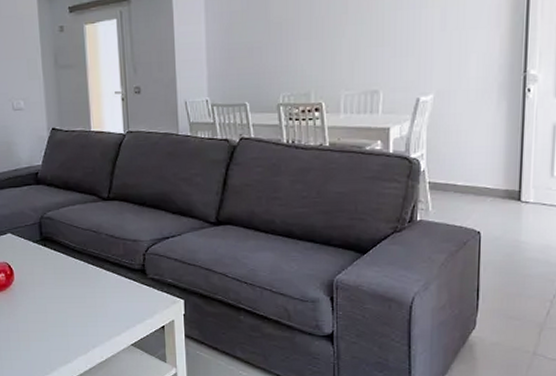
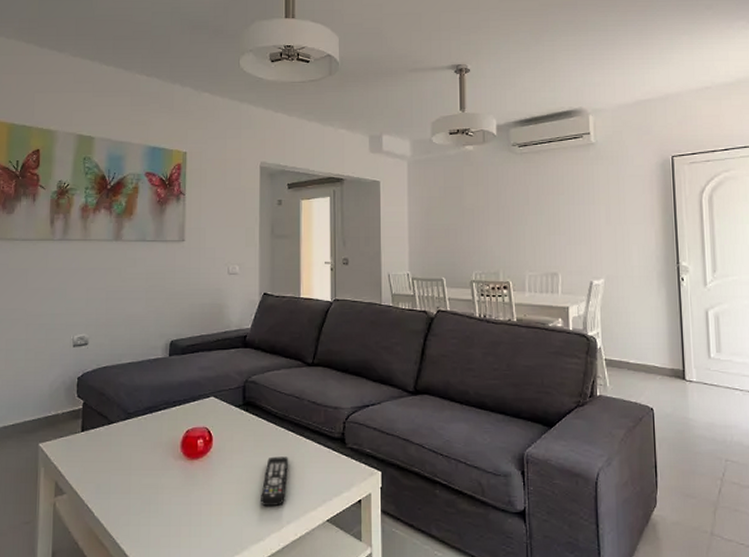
remote control: none [65,288,91,333] -> present [261,456,289,507]

